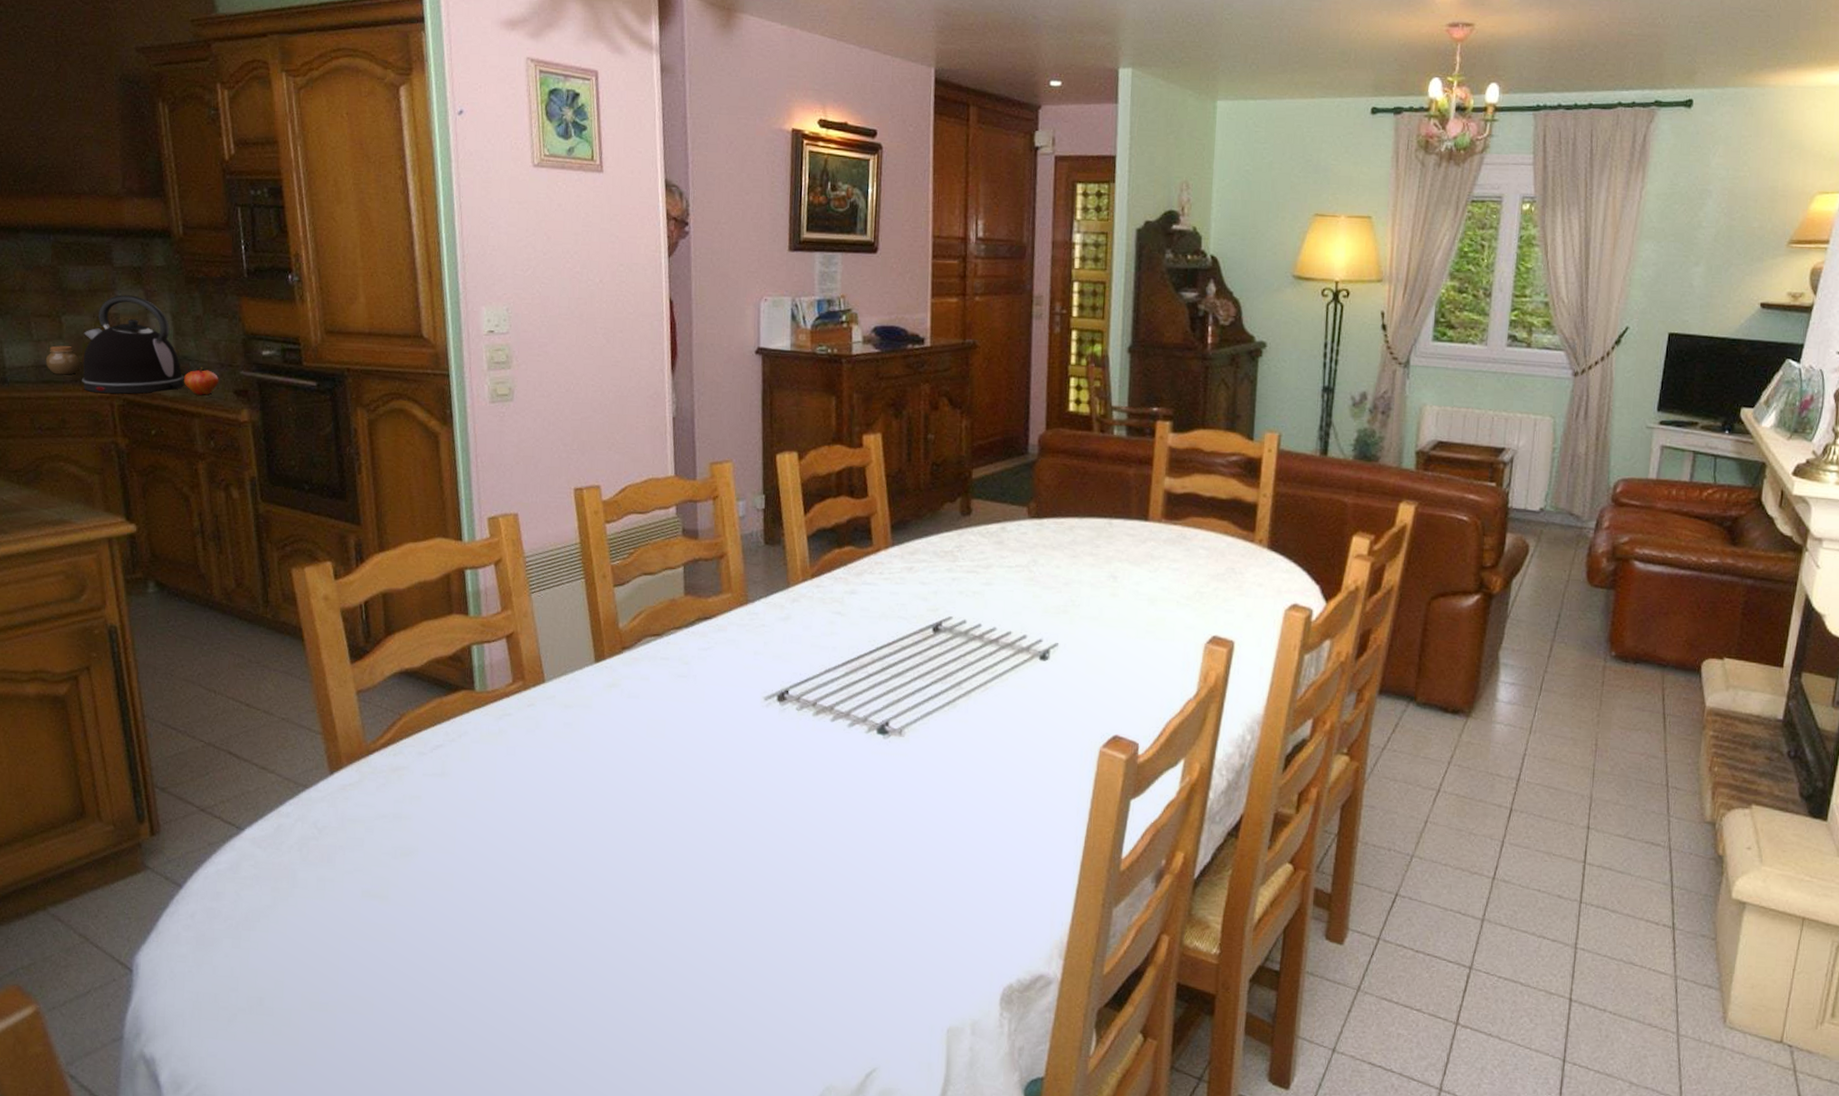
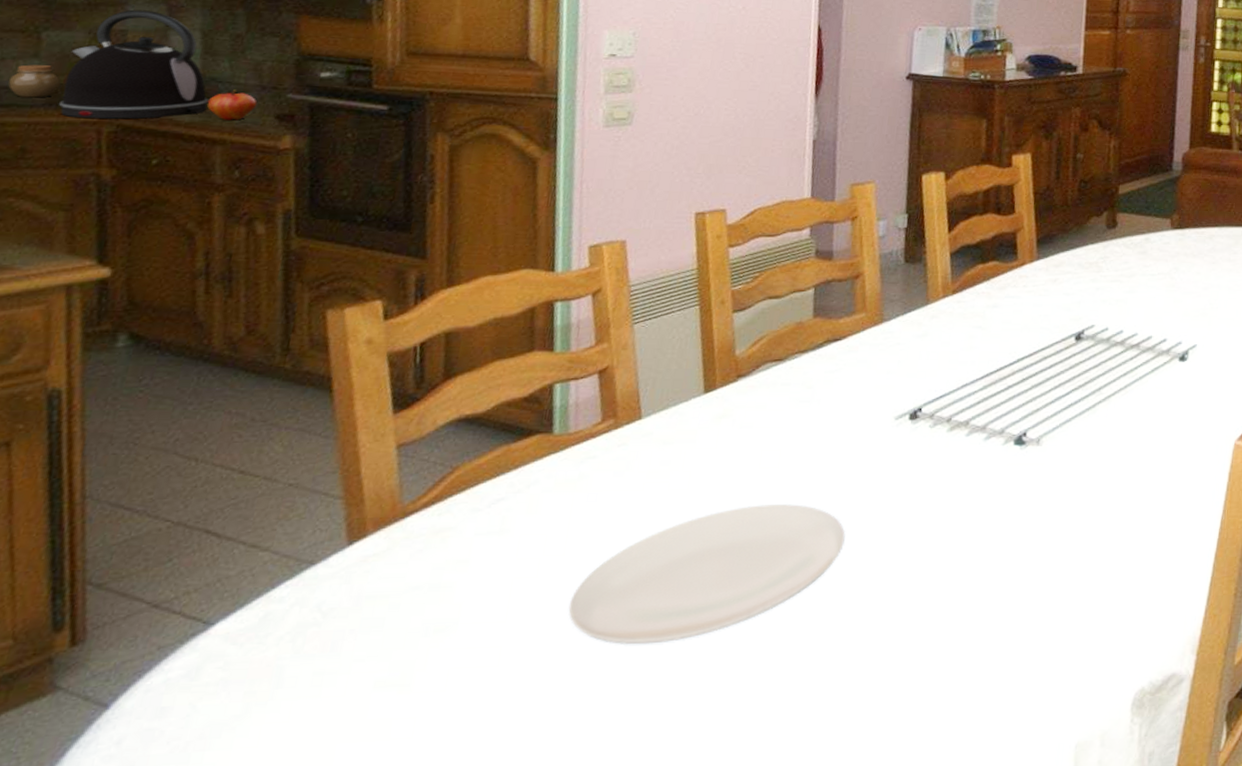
plate: none [501,771,726,887] -> present [568,504,845,645]

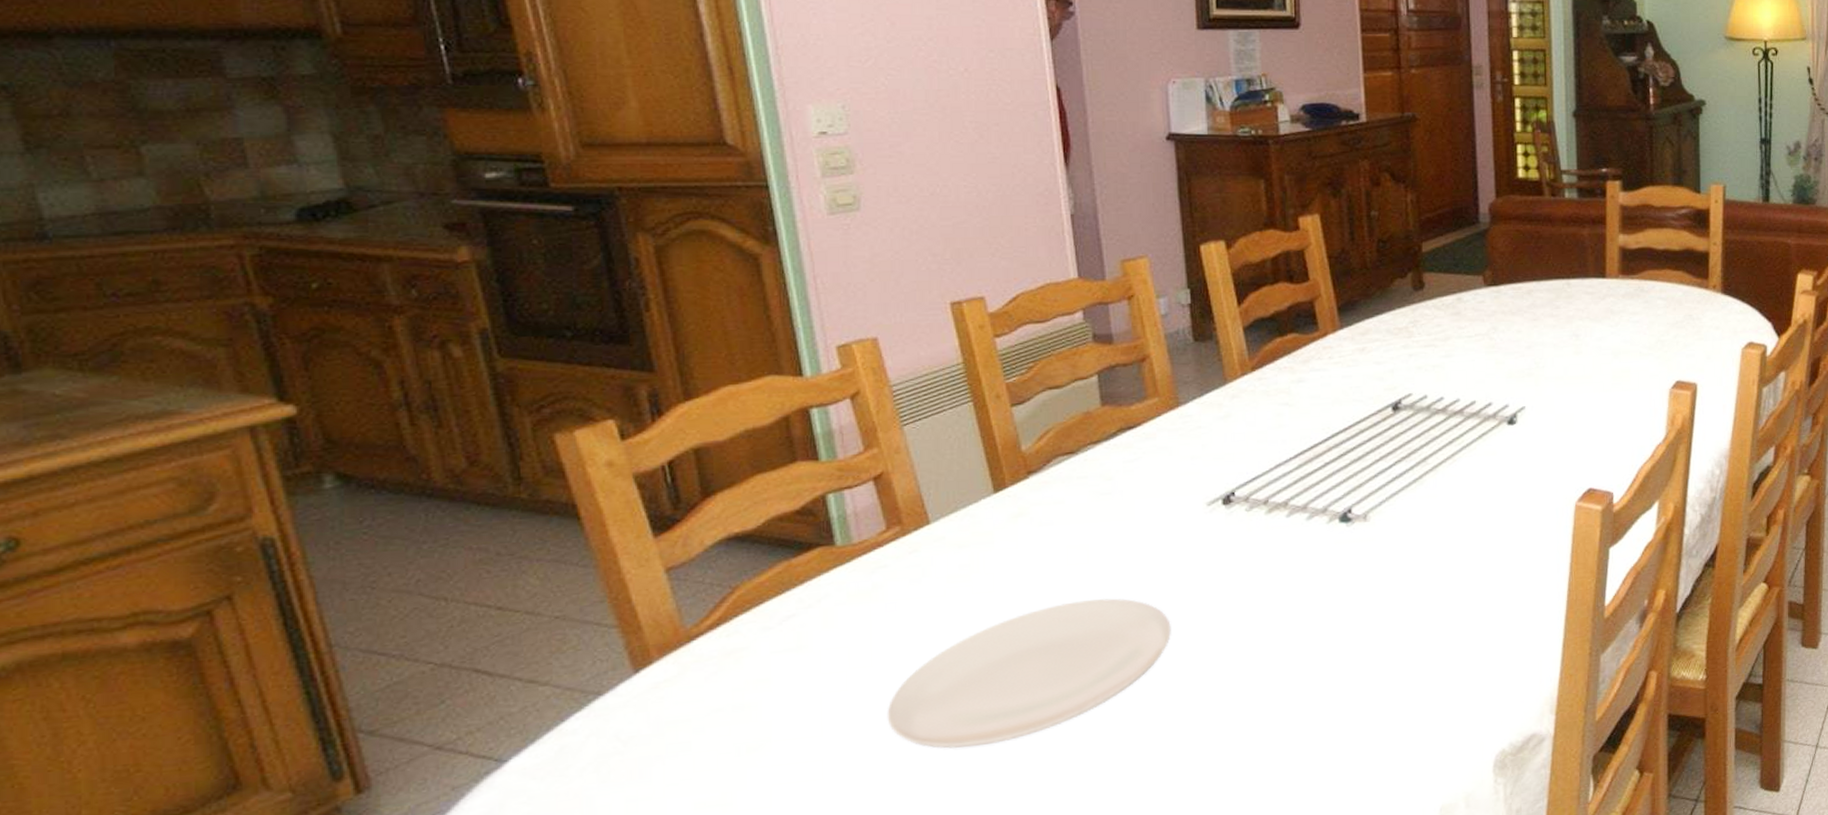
jar: present [7,64,62,98] -> none [115,184,180,223]
kettle: present [57,9,209,119] -> none [181,113,361,242]
fruit: present [207,89,258,121] -> none [359,199,419,235]

